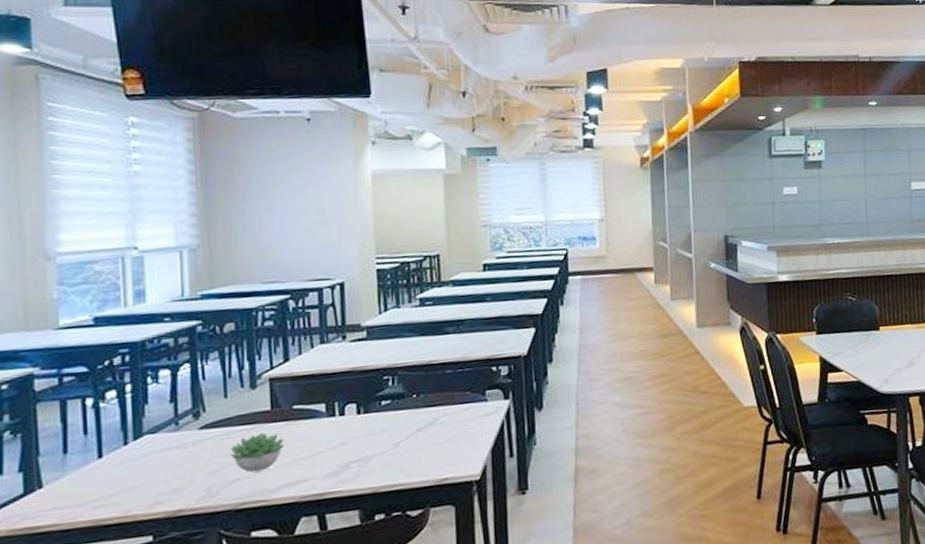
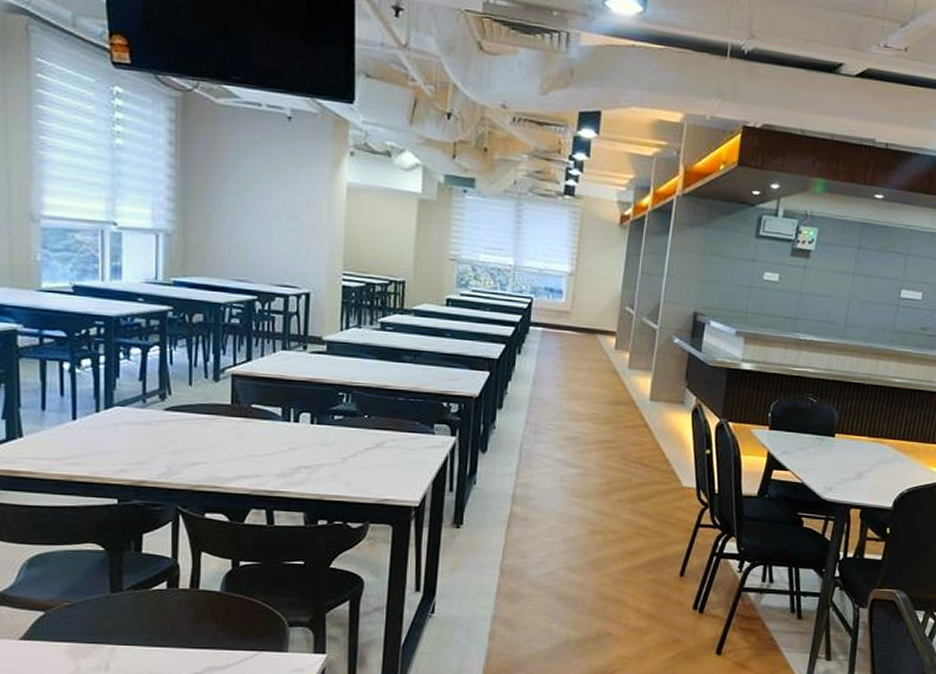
succulent plant: present [229,432,284,473] -> none [191,424,241,460]

